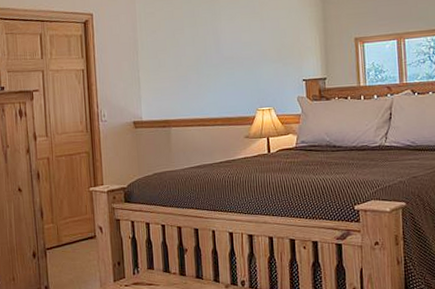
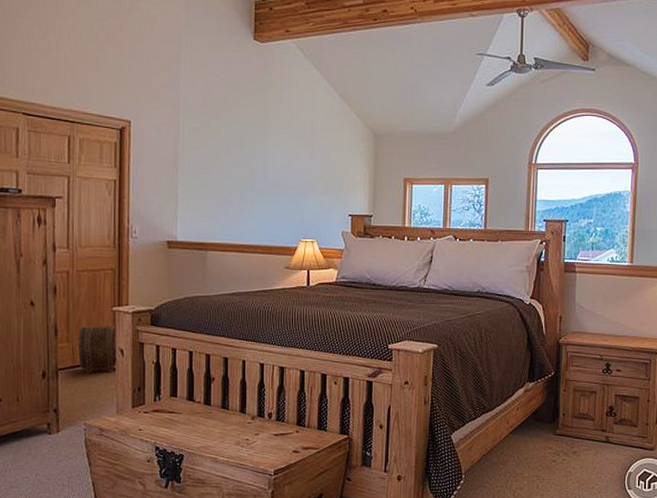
pouch: none [61,205,96,251] -> present [77,325,116,374]

